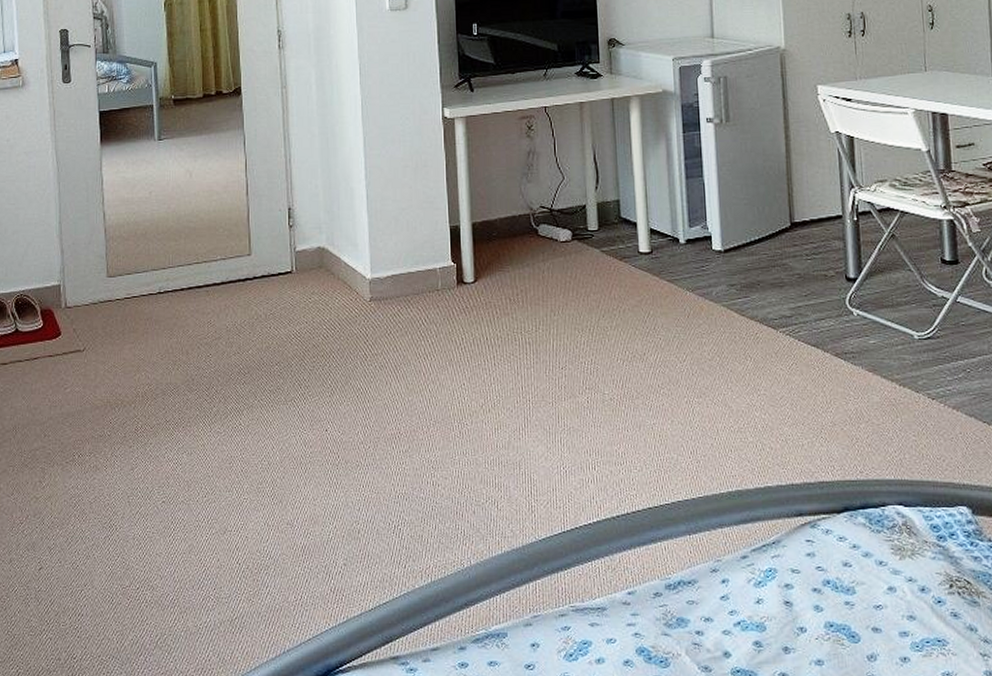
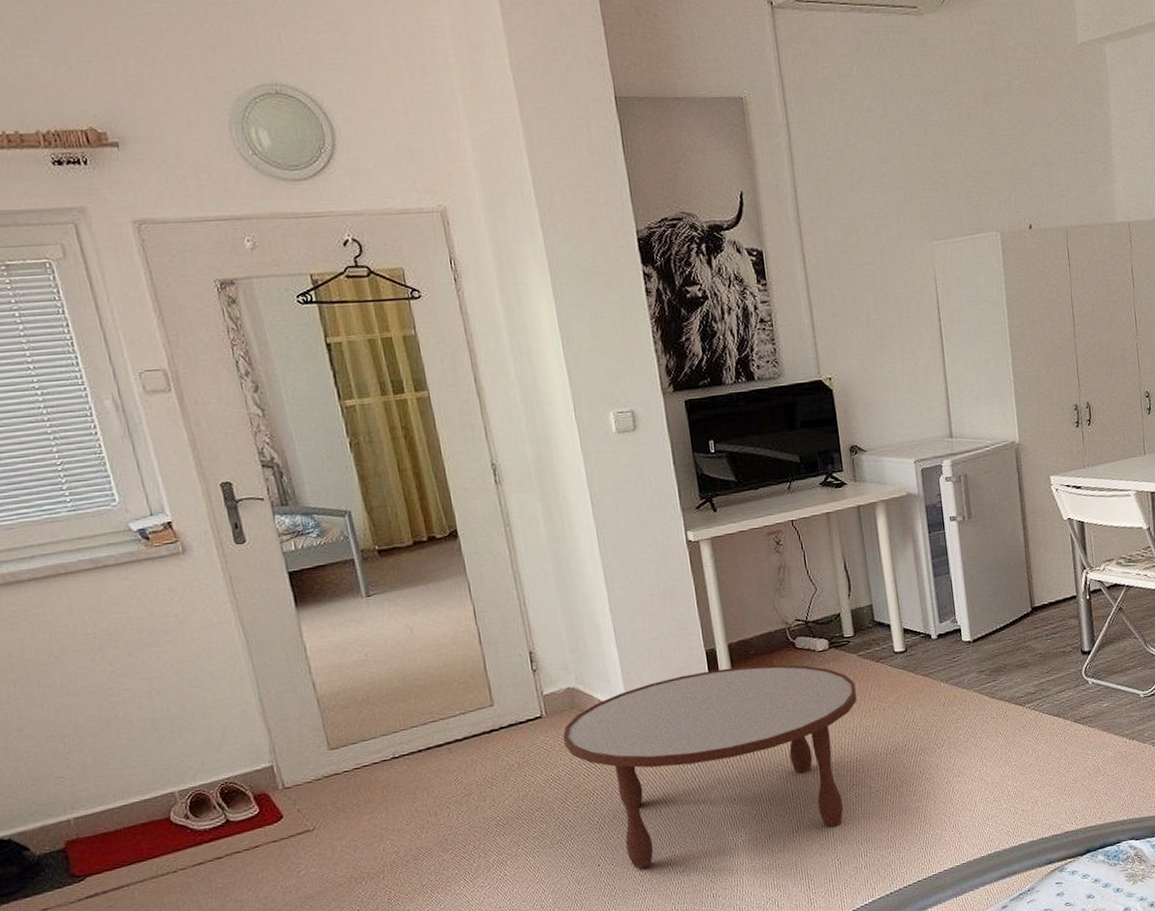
coffee table: none [308,247,597,441] -> present [562,664,857,869]

